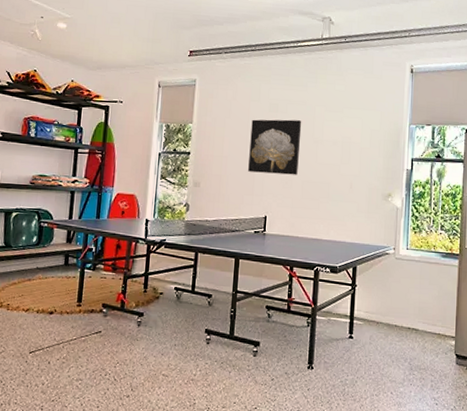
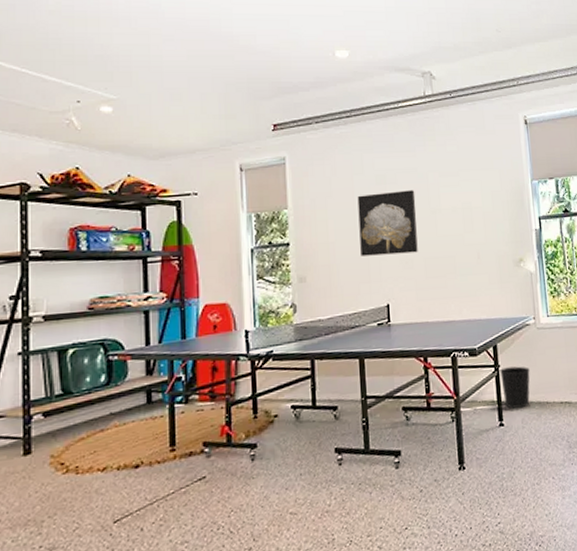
wastebasket: none [356,288,384,327] -> present [500,366,530,409]

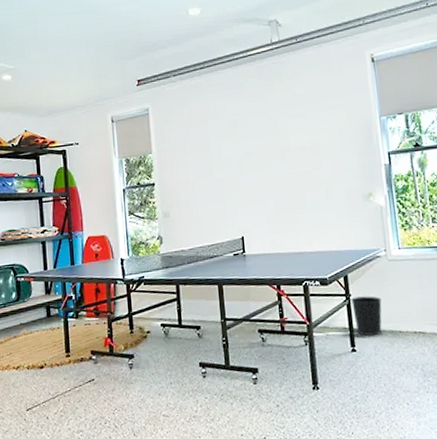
wall art: present [357,190,418,256] -> none [212,132,269,194]

